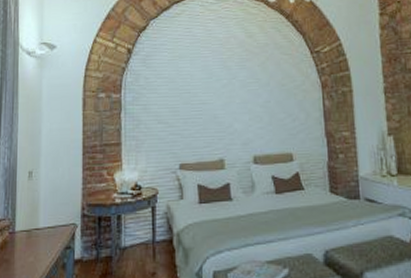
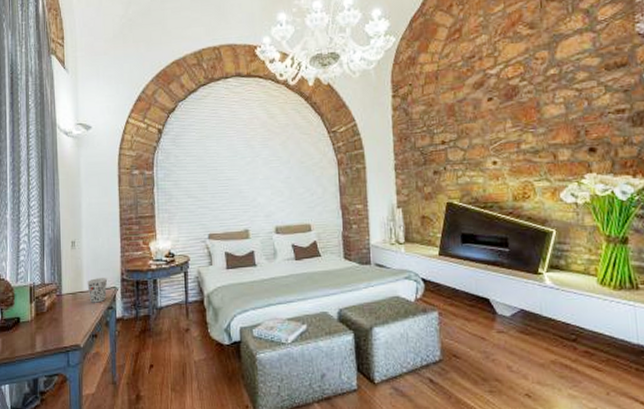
cup: none [44,213,67,242] -> present [87,278,108,303]

